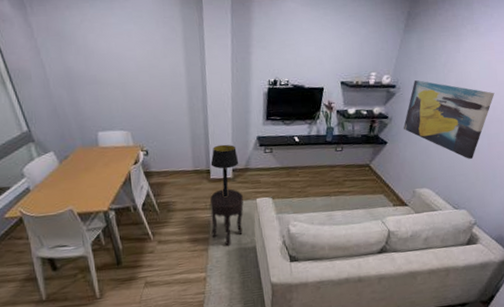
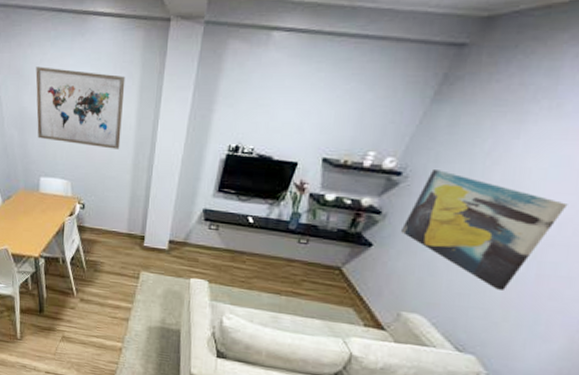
wall art: none [77,27,174,97] -> present [35,67,126,149]
side table: present [209,188,244,246] -> none [135,259,177,322]
table lamp: present [210,144,239,198] -> none [146,211,178,270]

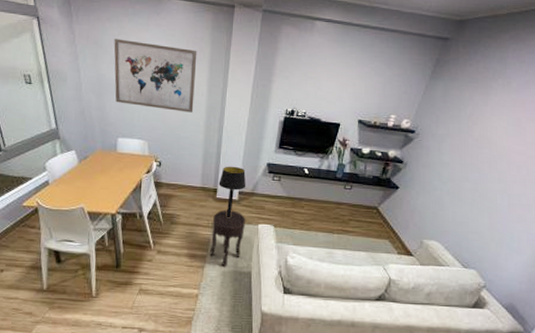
side table: none [135,259,177,322] -> present [209,210,246,267]
table lamp: none [146,211,178,270] -> present [218,166,246,219]
wall art: present [400,170,568,290] -> none [417,128,521,217]

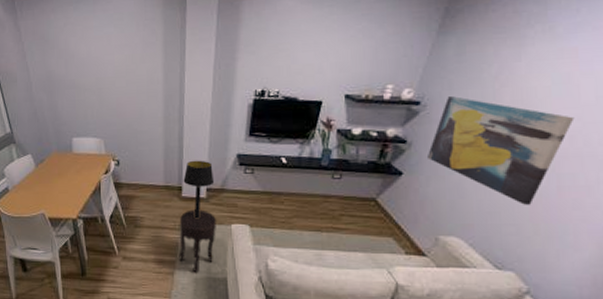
wall art: present [114,39,197,113] -> none [60,30,150,104]
wall art: none [417,128,521,217] -> present [426,96,575,205]

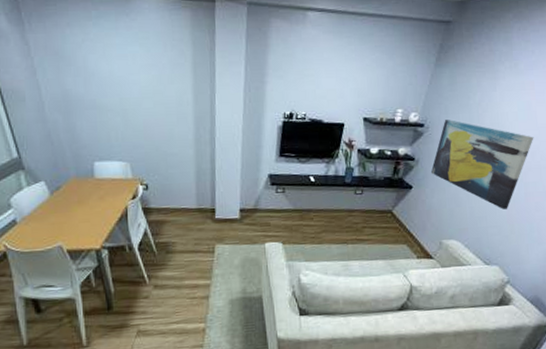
side table: present [179,209,217,273] -> none [213,230,251,295]
table lamp: present [183,160,215,219] -> none [216,181,248,240]

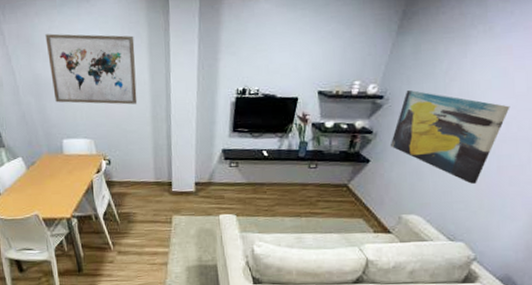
wall art: none [78,47,180,126] -> present [45,33,138,105]

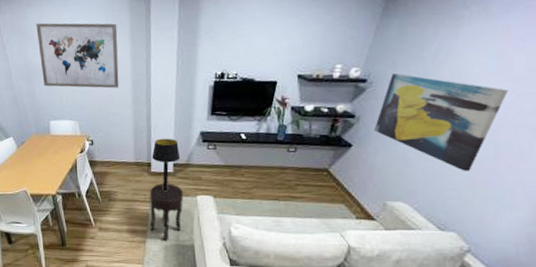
side table: none [170,202,206,262] -> present [149,183,184,241]
table lamp: none [172,156,202,212] -> present [152,138,181,192]

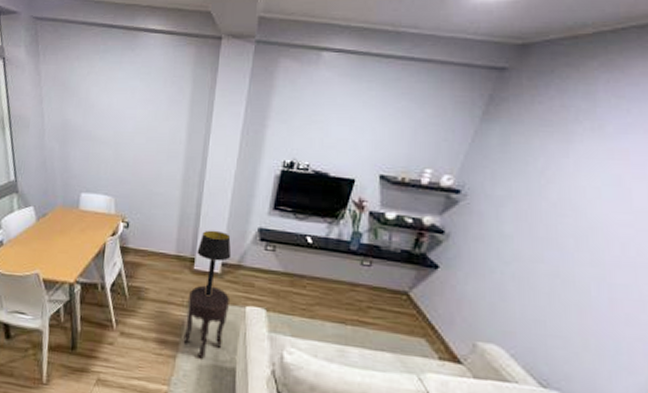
wall art: present [36,23,119,89] -> none [80,79,176,164]
wall art: present [373,73,509,171] -> none [465,188,627,316]

